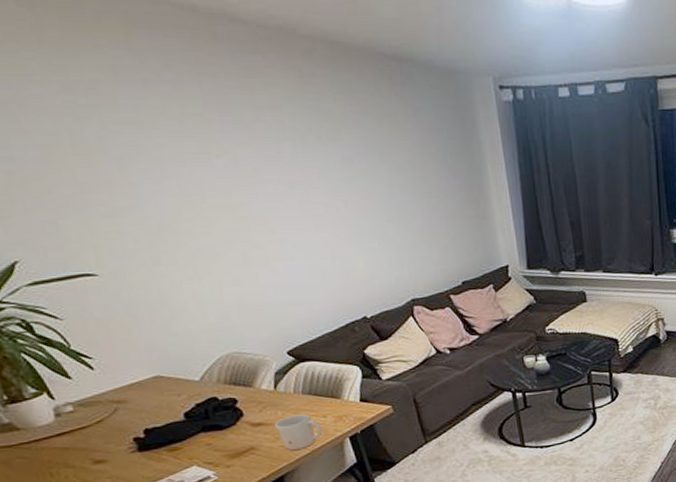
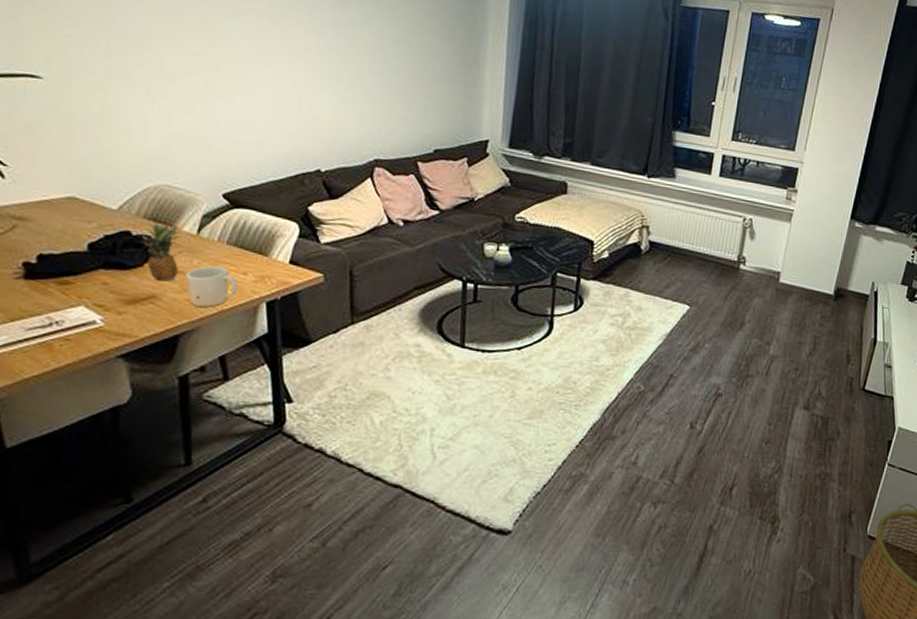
fruit: none [228,385,268,435] -> present [142,222,180,281]

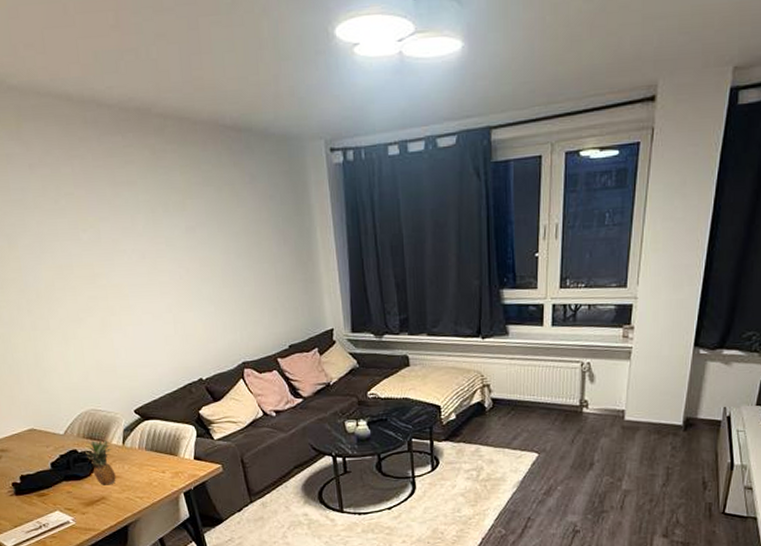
mug: present [186,266,238,308] -> none [122,469,161,503]

